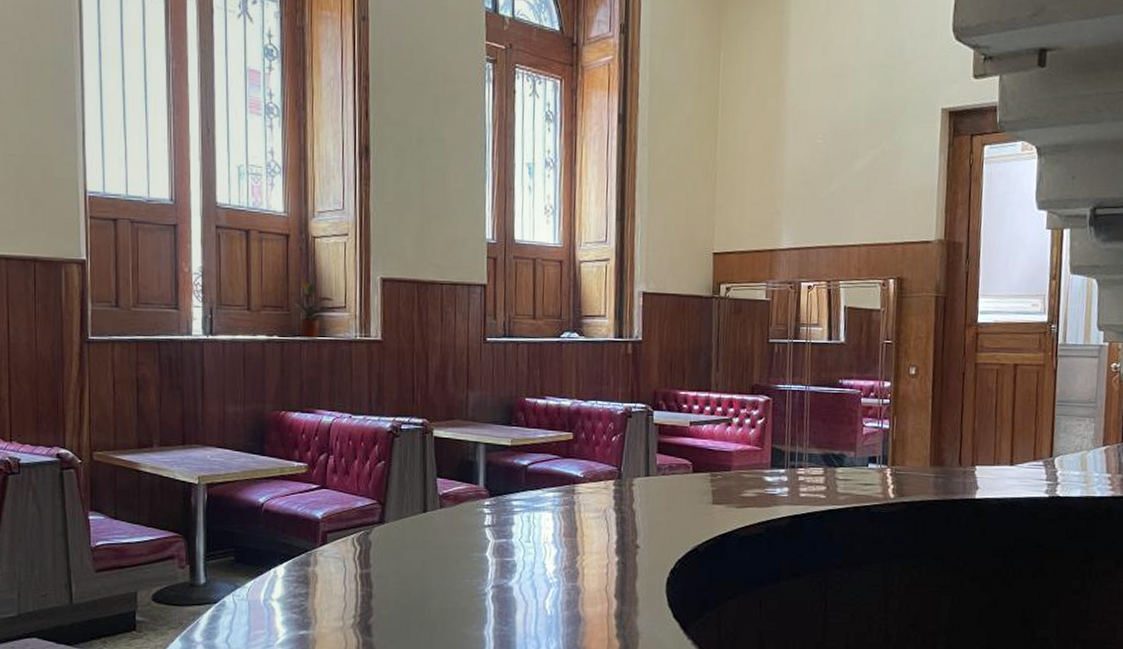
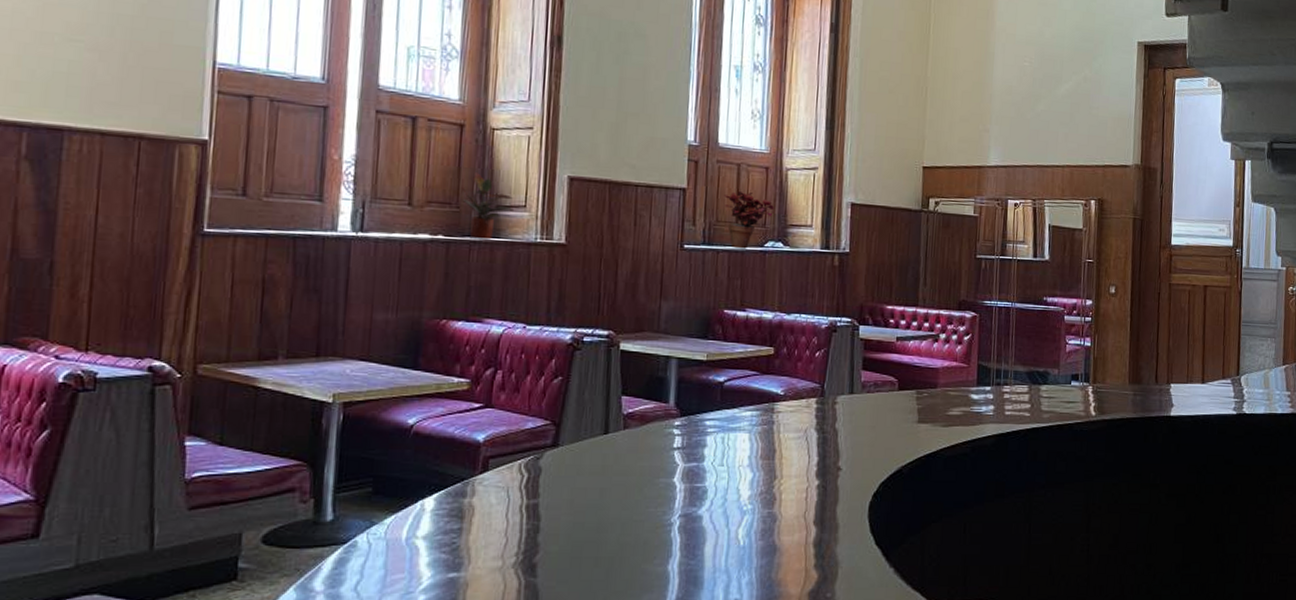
potted plant: none [522,284,569,340] -> present [724,190,774,249]

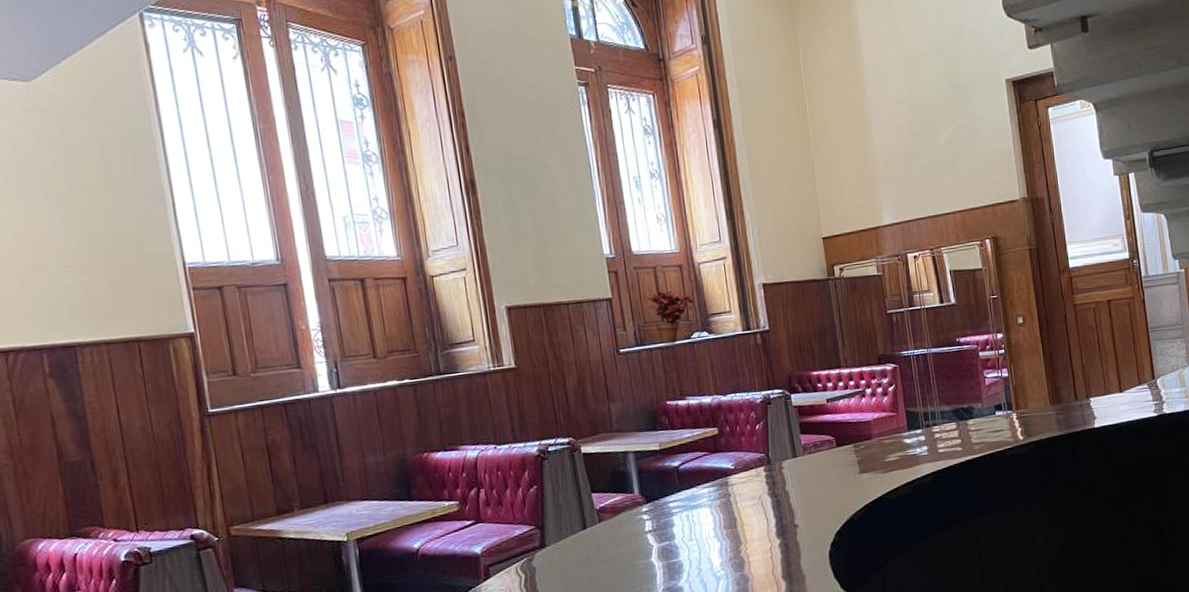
potted plant: present [461,172,513,240] -> none [415,318,465,377]

